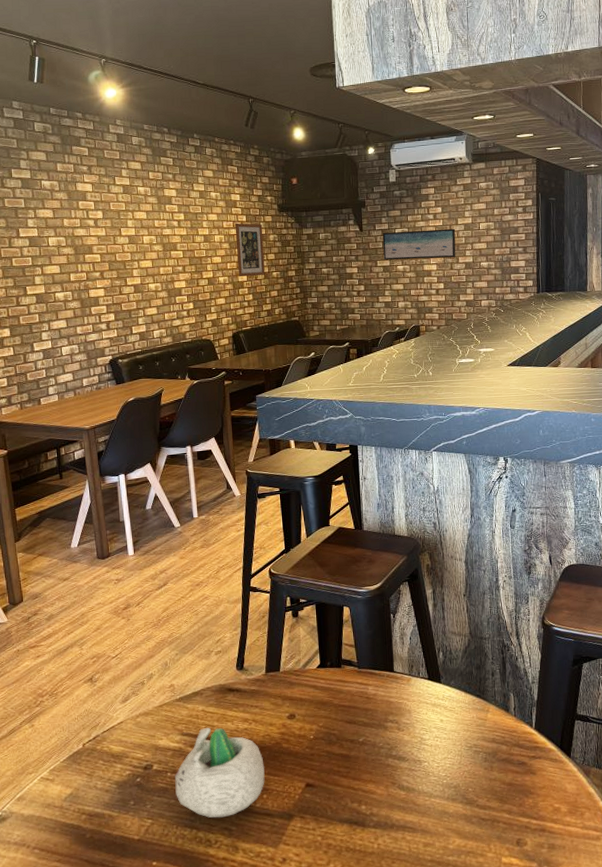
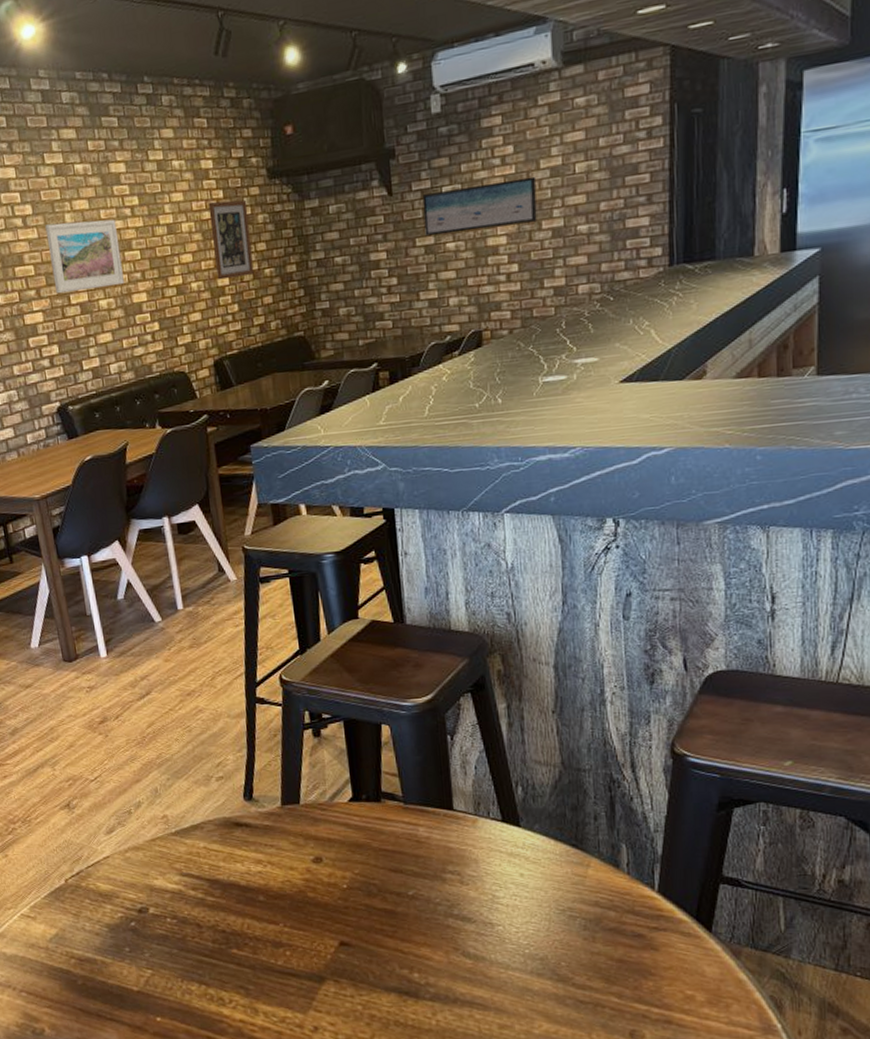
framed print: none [112,226,169,277] -> present [45,219,124,294]
succulent planter: present [175,727,265,818] -> none [176,867,287,974]

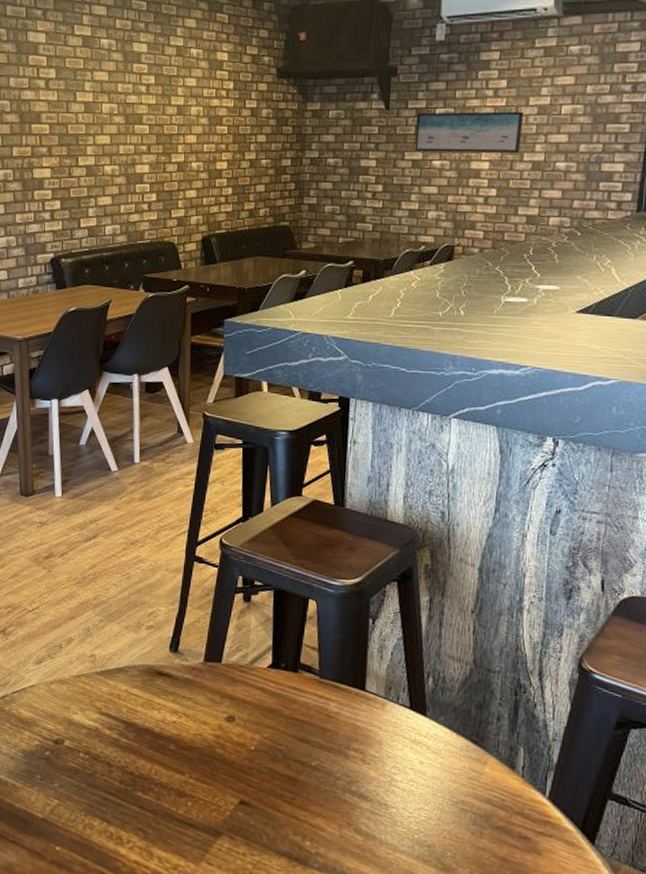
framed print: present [45,219,124,294] -> none [65,90,131,155]
wall art: present [208,199,254,280] -> none [217,91,254,164]

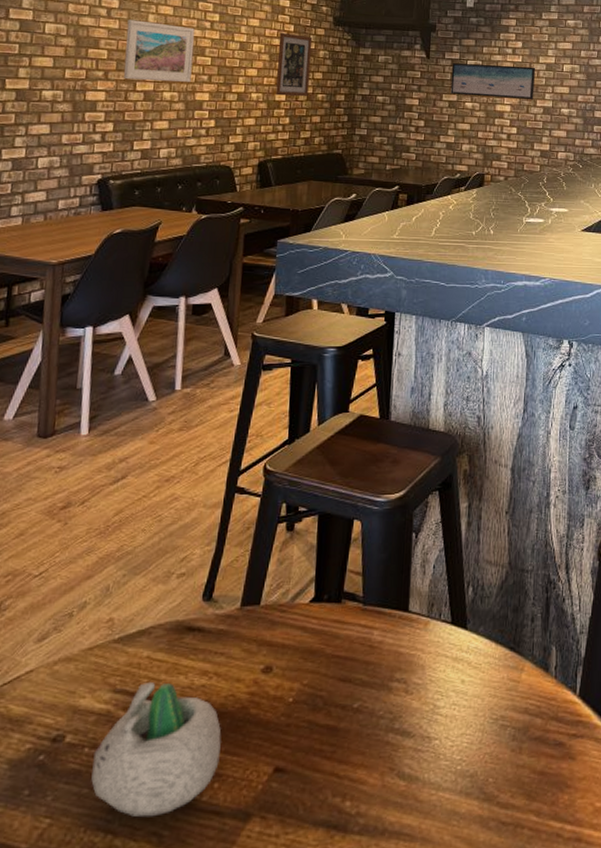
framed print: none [65,90,131,155] -> present [124,19,195,82]
succulent planter: none [87,710,192,817] -> present [91,681,222,818]
wall art: none [217,91,254,164] -> present [275,32,313,97]

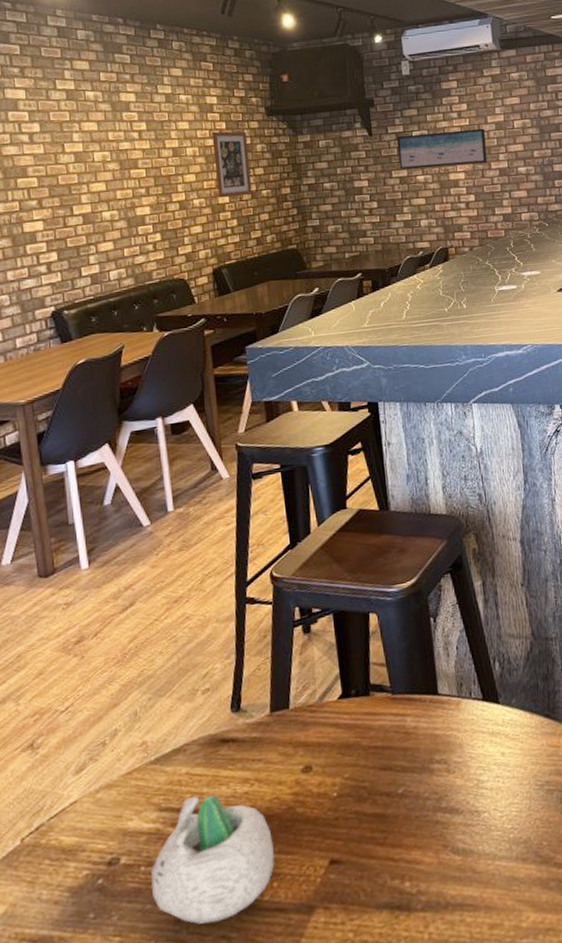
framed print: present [124,19,195,82] -> none [52,140,128,205]

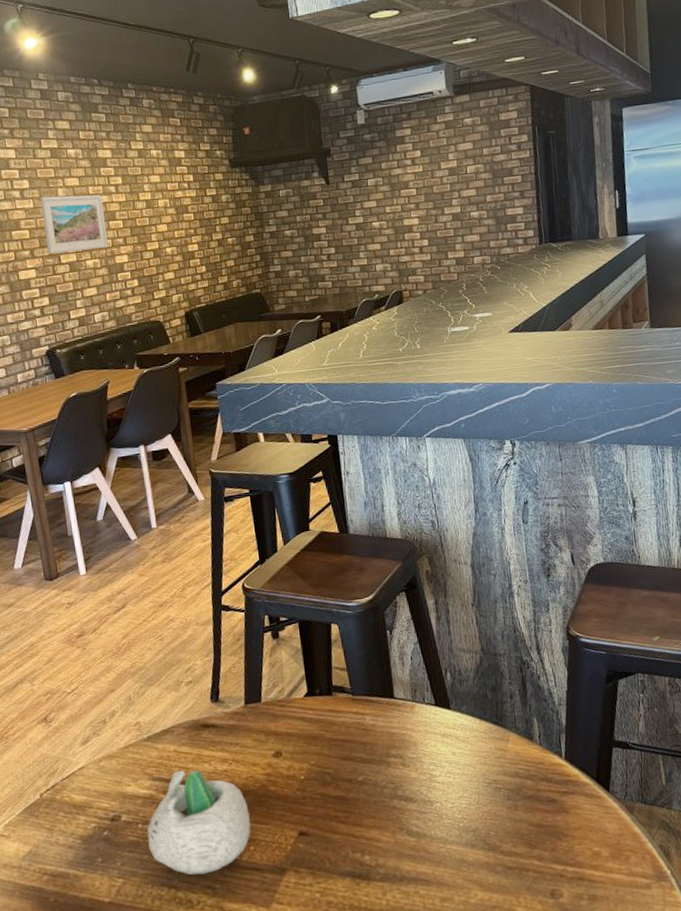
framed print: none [52,140,128,205] -> present [40,194,108,255]
wall art: present [211,131,252,198] -> none [180,183,219,247]
wall art: present [396,128,488,170] -> none [352,174,441,217]

